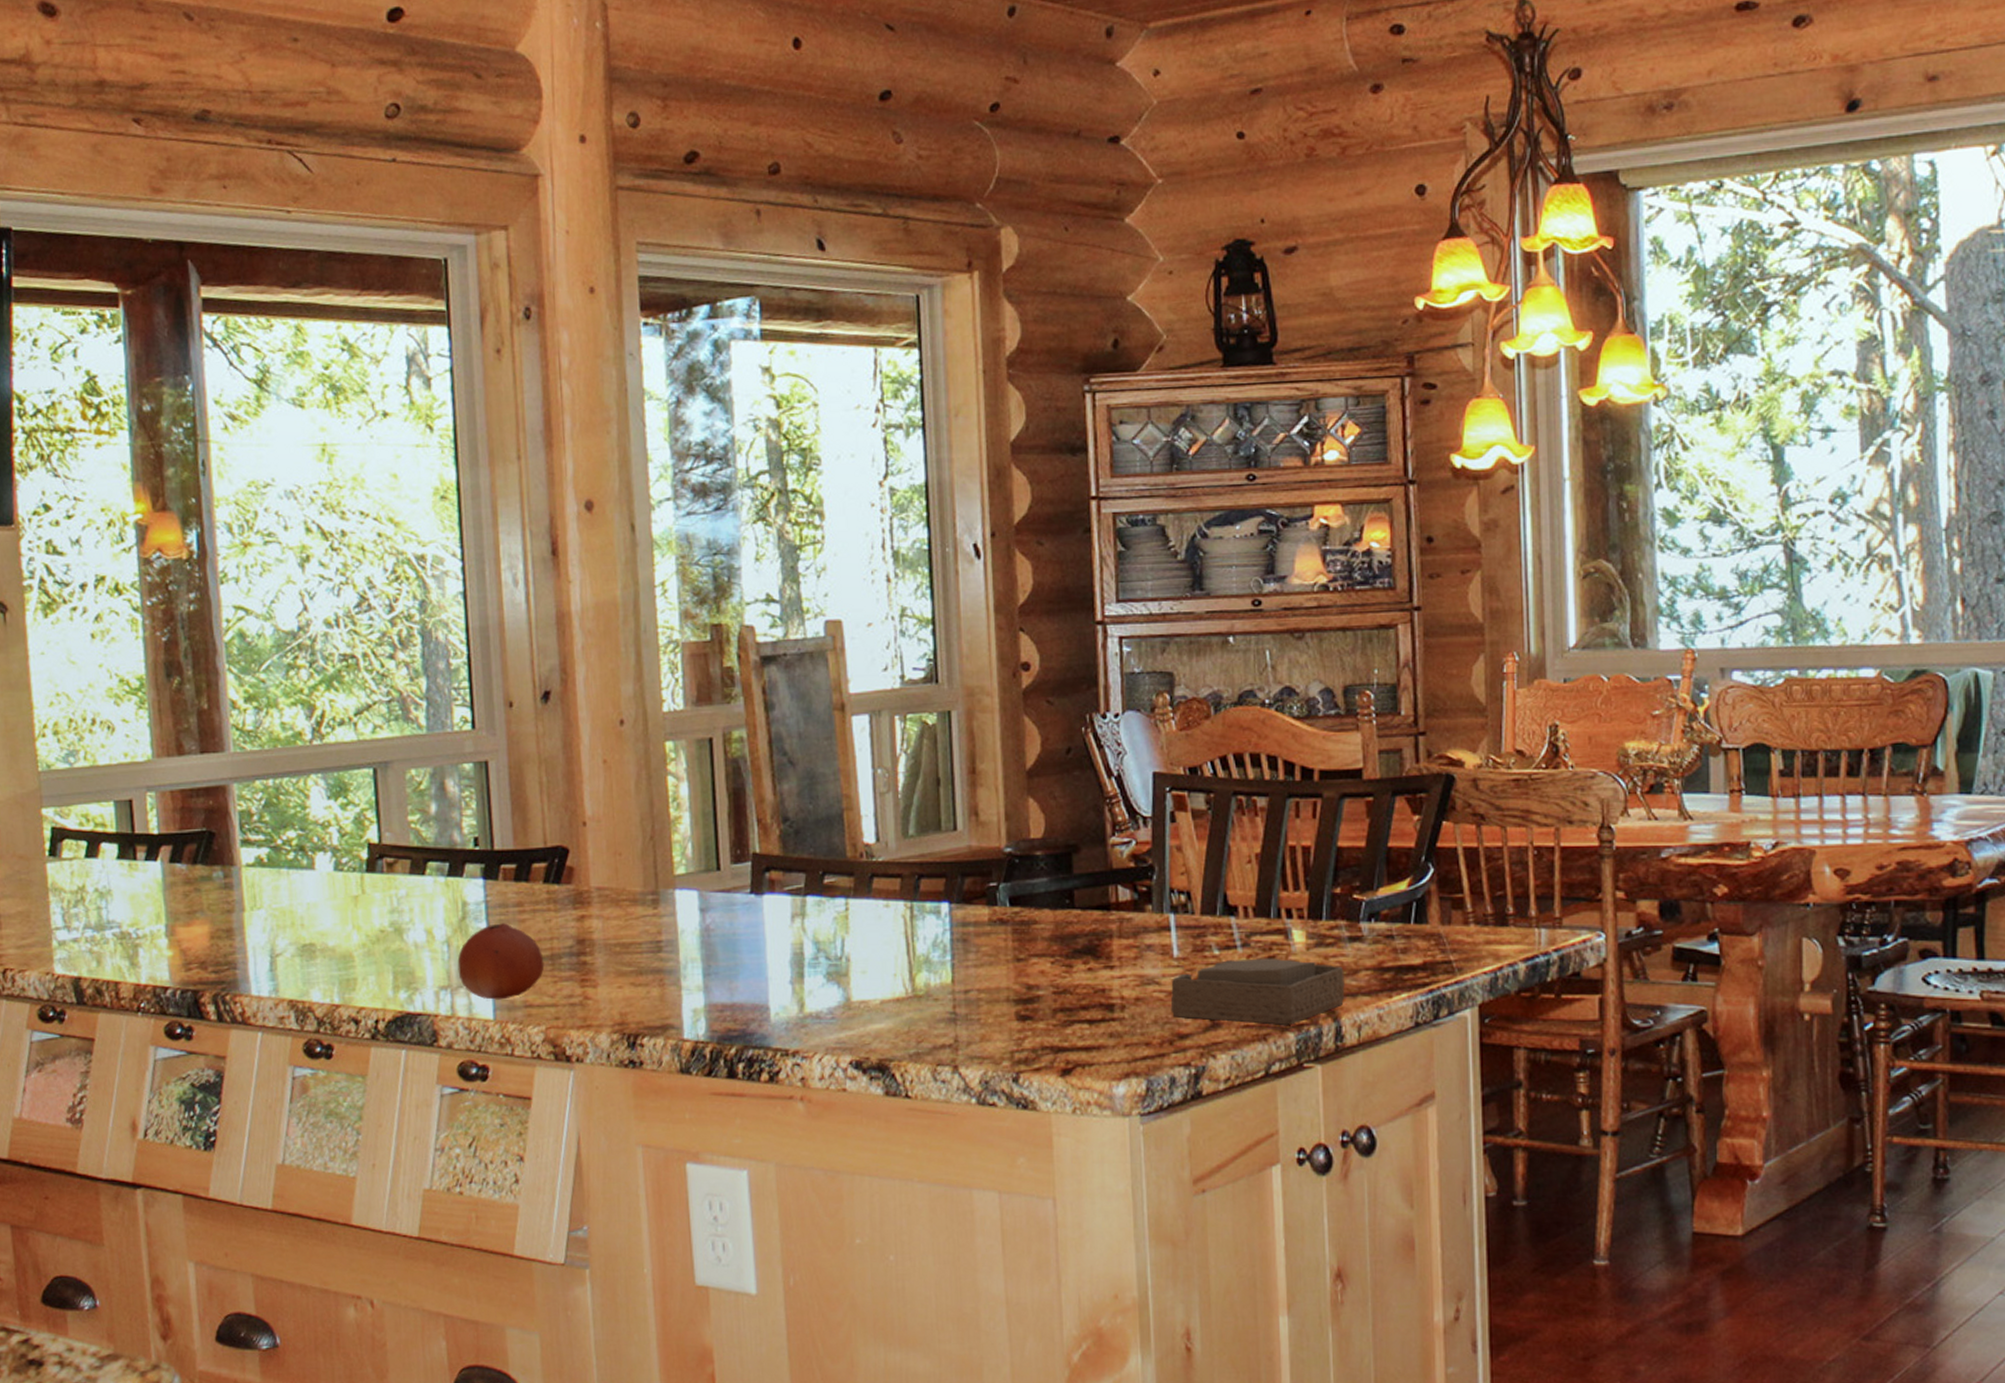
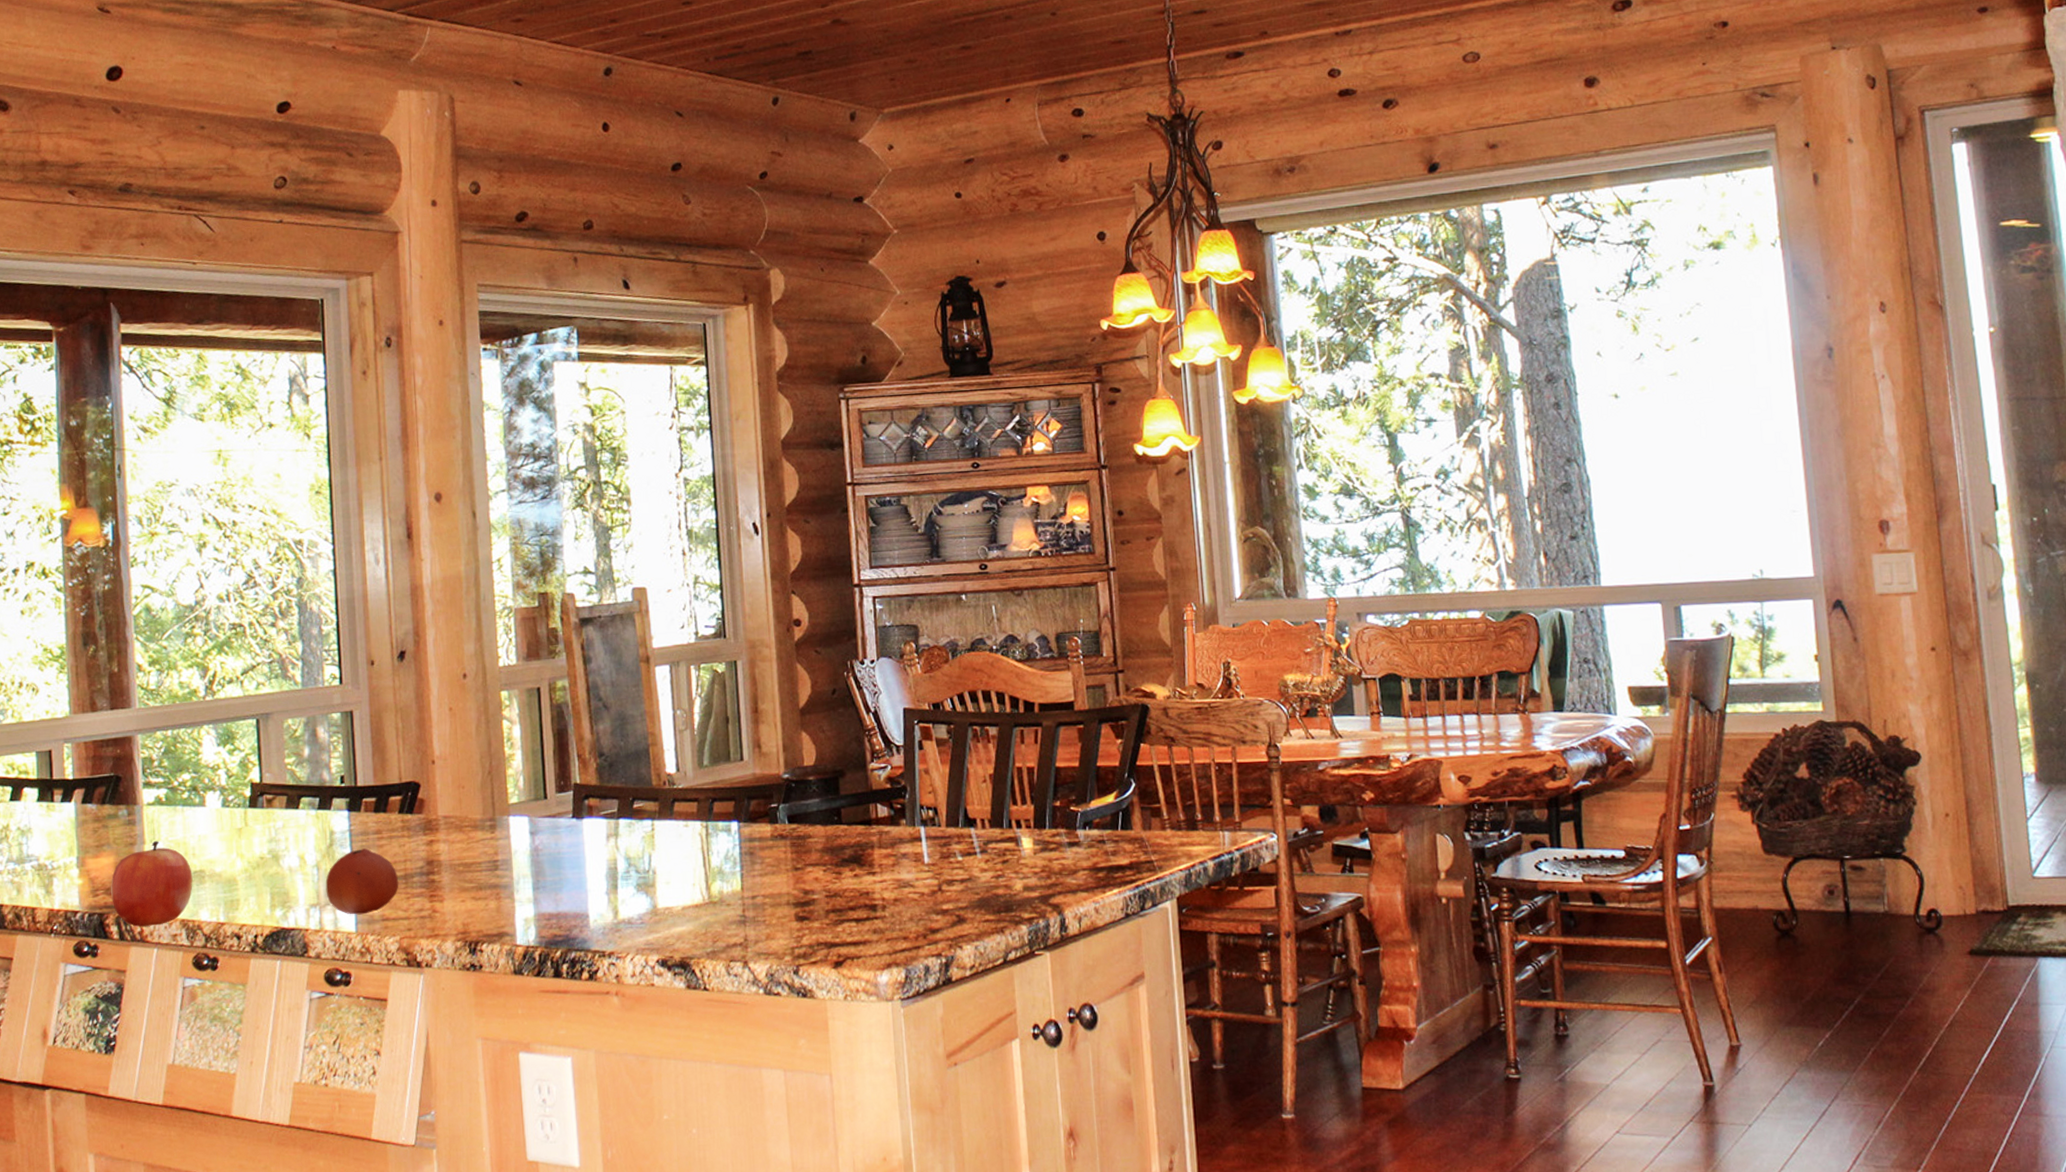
apple: none [206,907,302,1007] -> present [111,840,193,927]
napkin holder: present [1170,958,1345,1025] -> none [923,862,1067,919]

